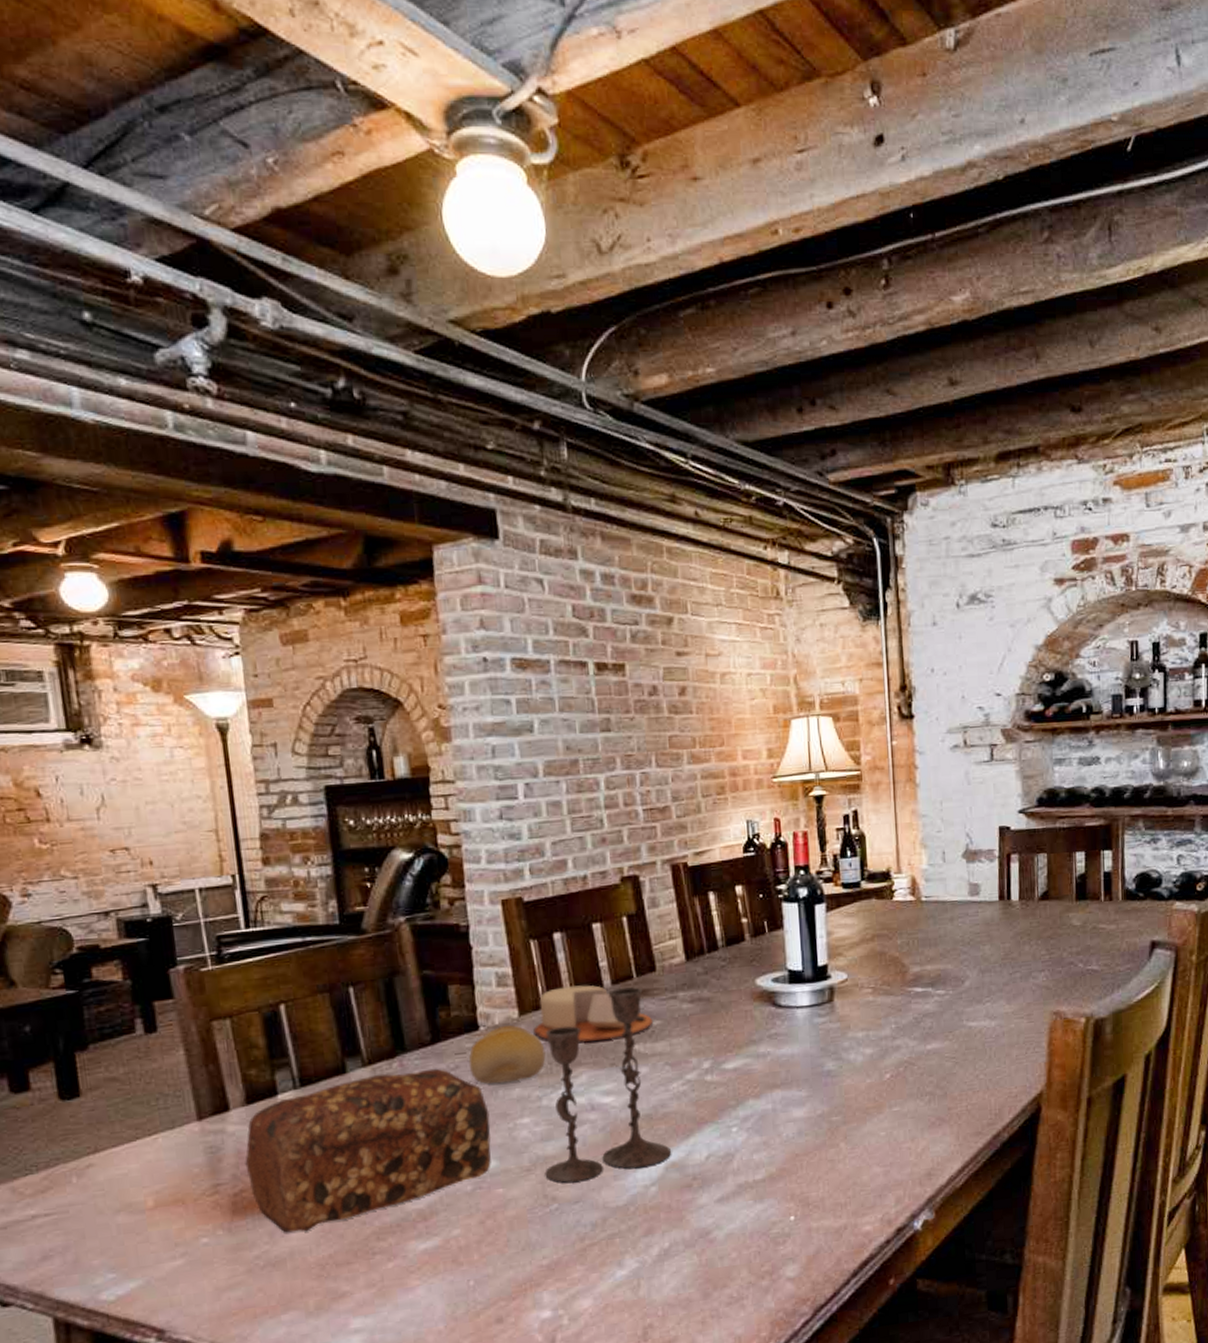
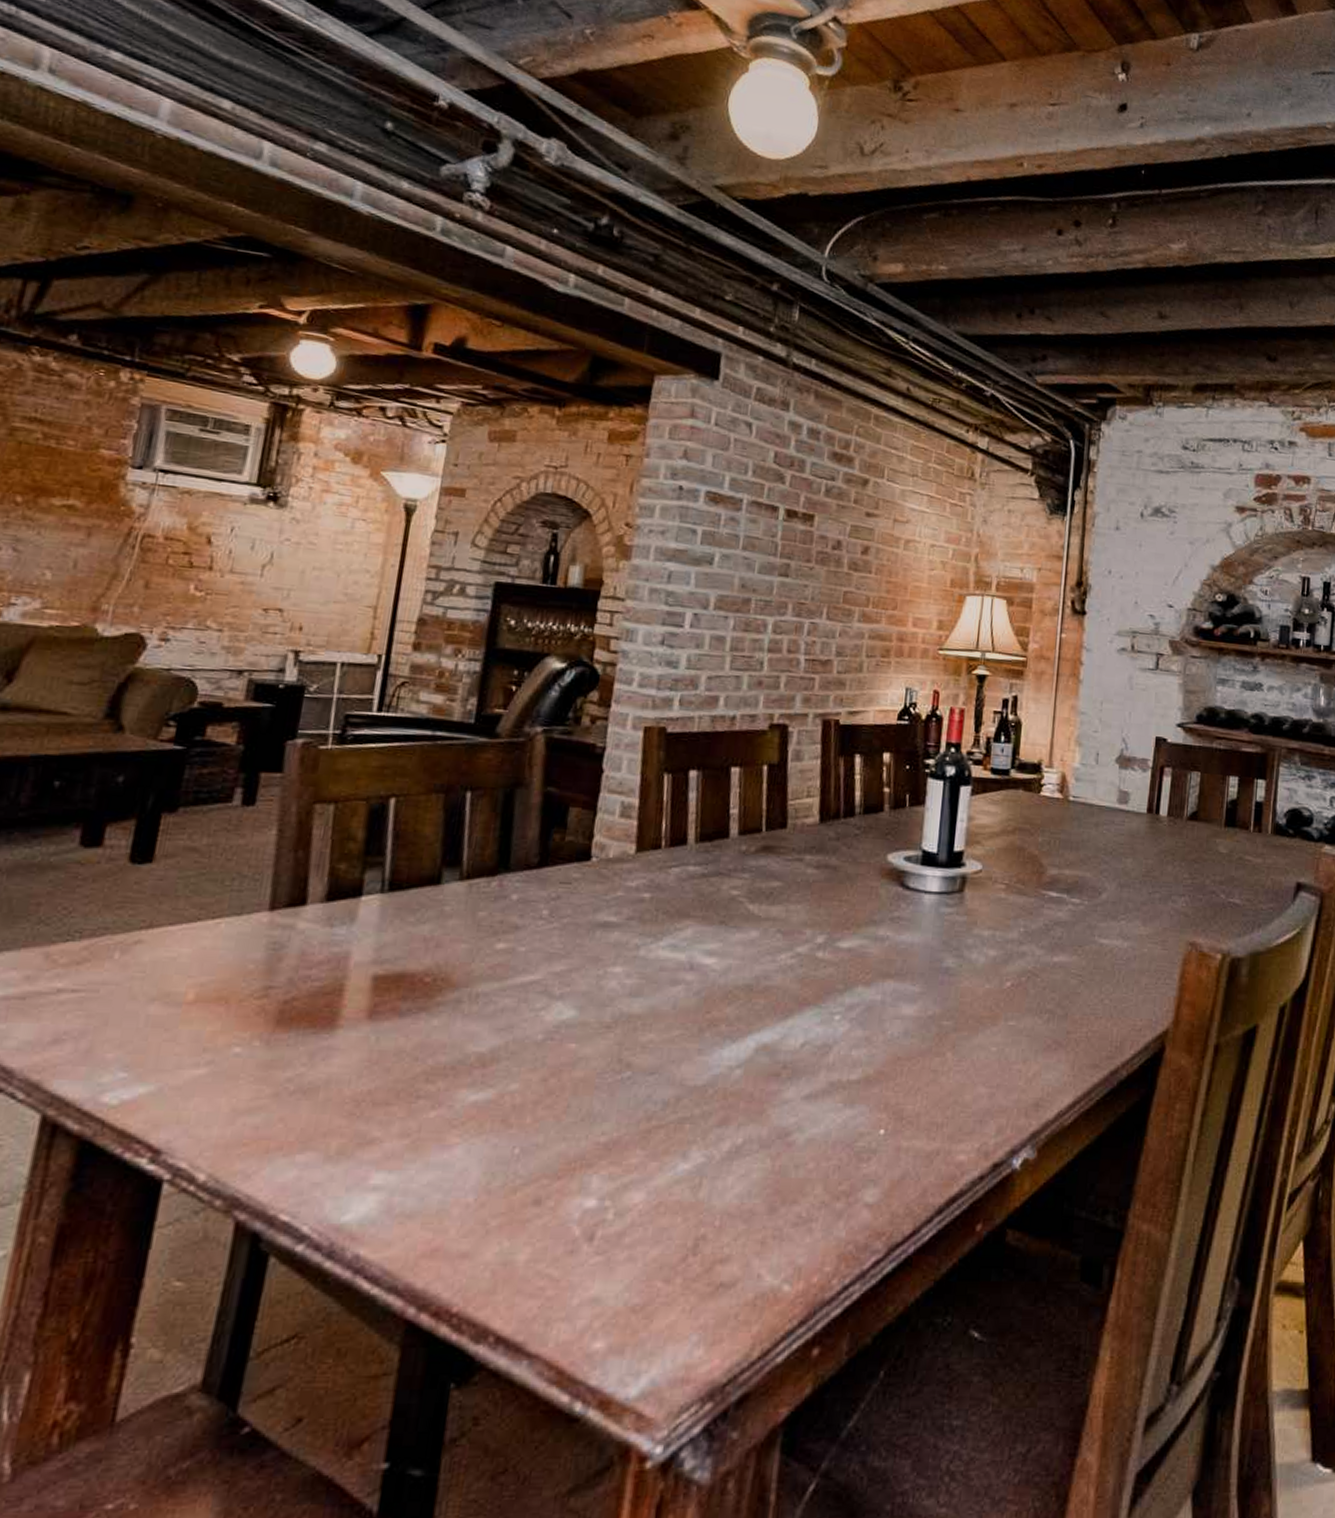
bread loaf: present [245,1068,491,1233] -> none [304,891,581,1059]
bread roll: present [468,1025,546,1084] -> none [571,860,655,924]
cheese: present [533,985,652,1043] -> none [647,829,773,894]
candlestick: present [545,987,671,1183] -> none [625,839,770,1049]

